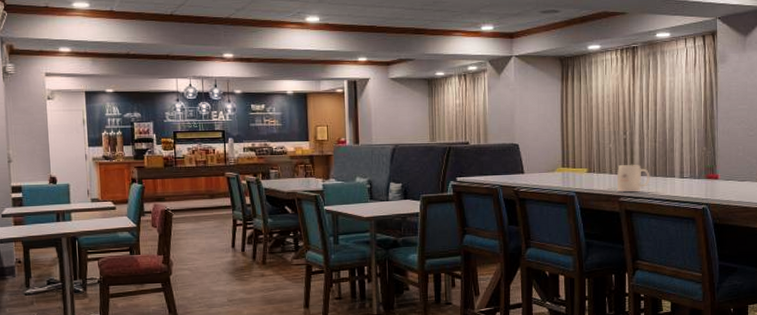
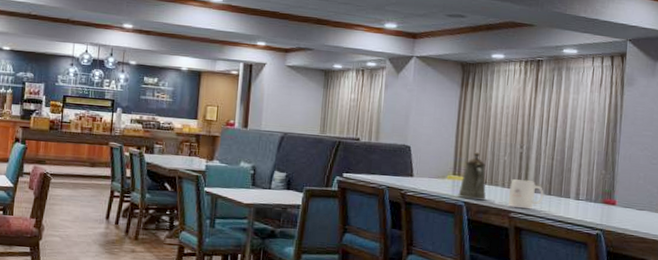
coffee pot: none [569,143,596,189] -> present [458,152,486,201]

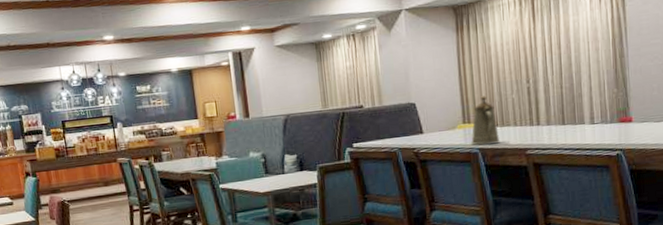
mug: present [508,179,544,210] -> none [522,113,558,145]

